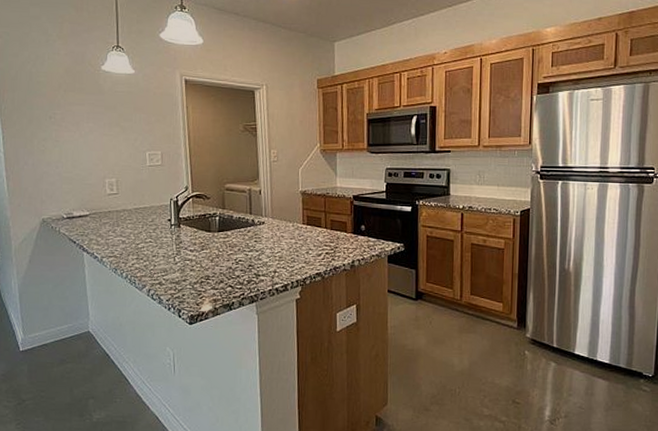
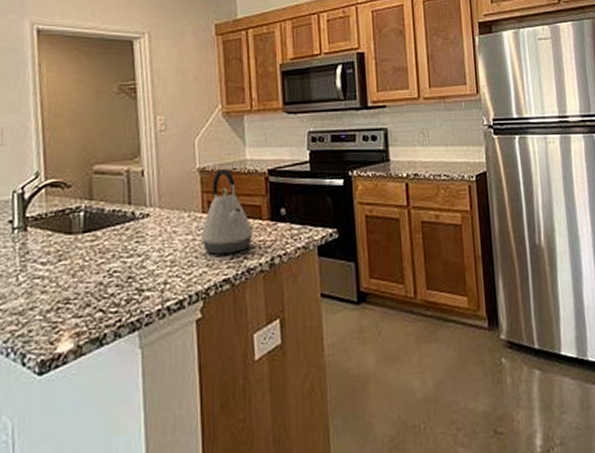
kettle: none [301,192,340,255] -> present [201,168,254,254]

